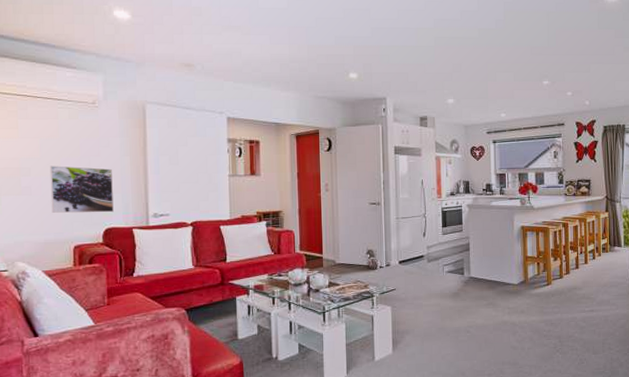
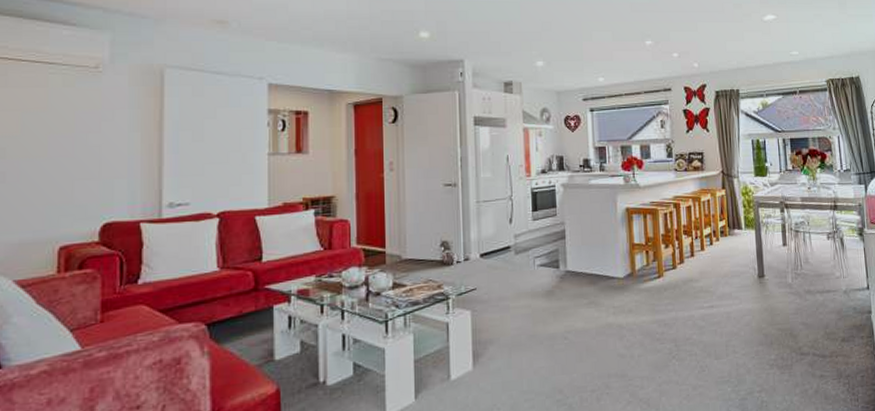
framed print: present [49,166,114,214] -> none [31,145,116,205]

